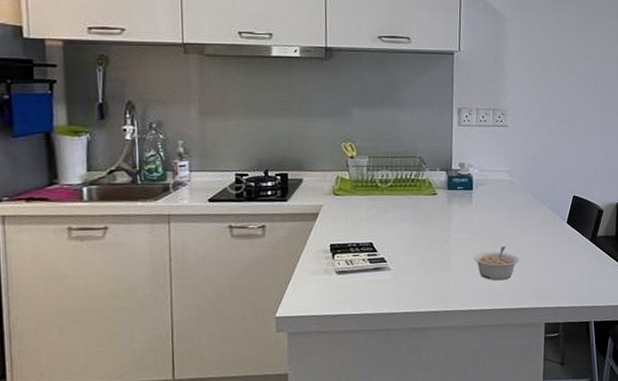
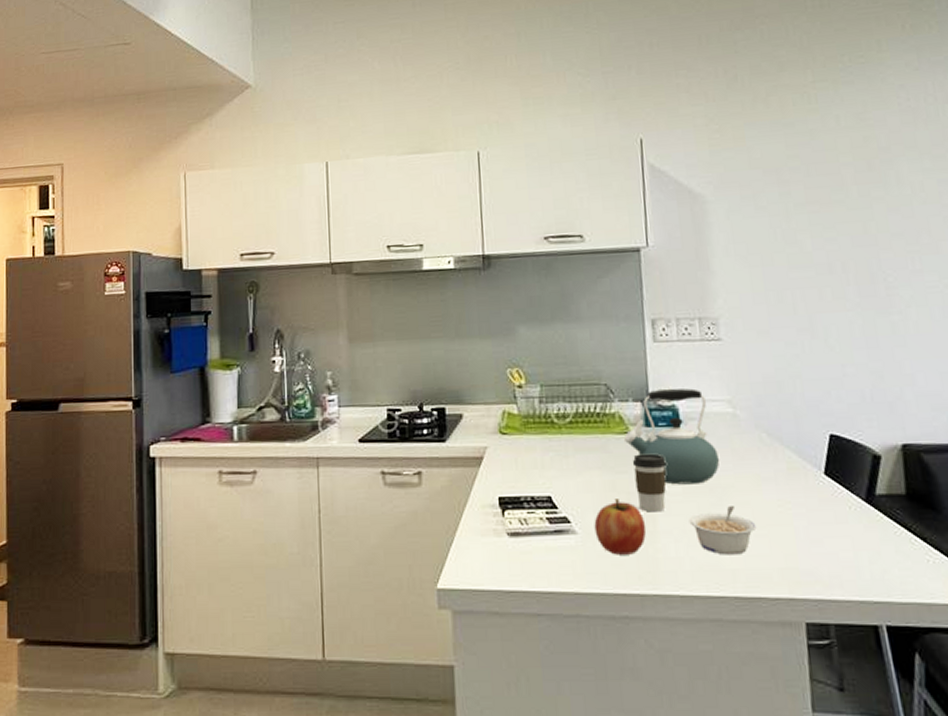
fruit: none [404,243,443,284] -> present [594,499,647,555]
kettle: none [430,162,498,232] -> present [623,388,719,485]
coffee cup: none [437,209,461,253] -> present [633,453,666,512]

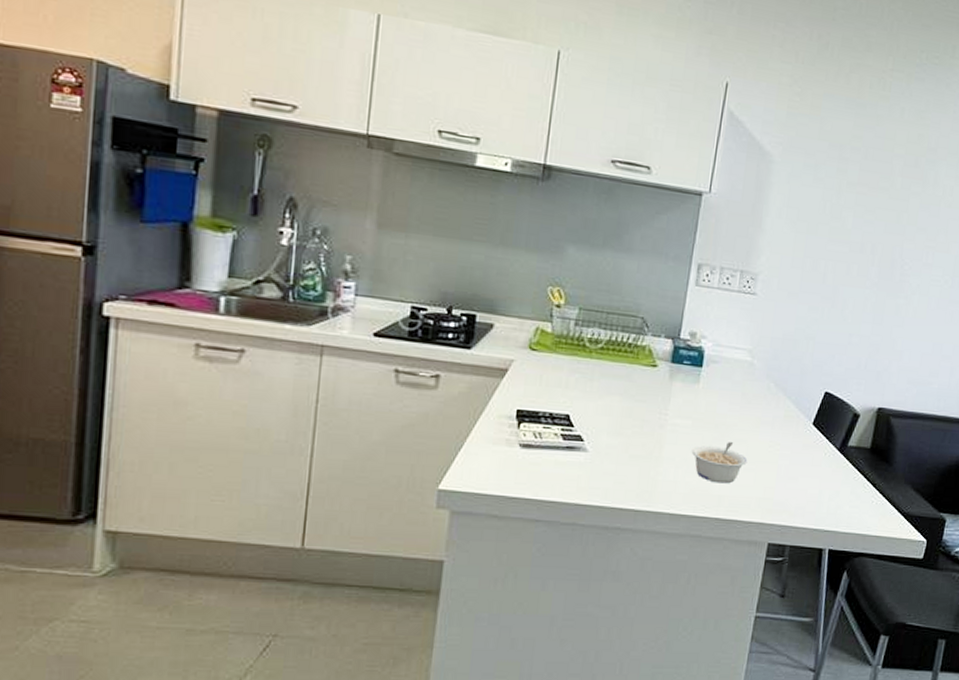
fruit: present [594,499,647,555] -> none [604,424,653,475]
kettle: present [623,388,719,485] -> none [648,330,731,420]
coffee cup: present [633,453,666,512] -> none [650,386,683,441]

